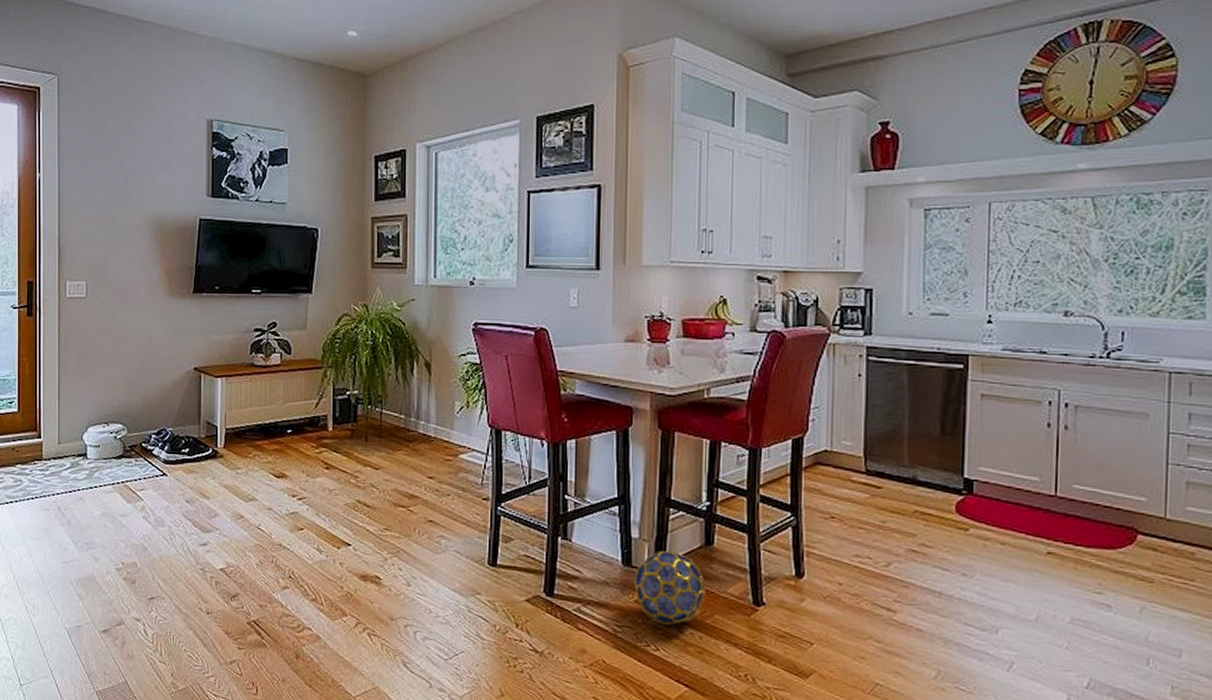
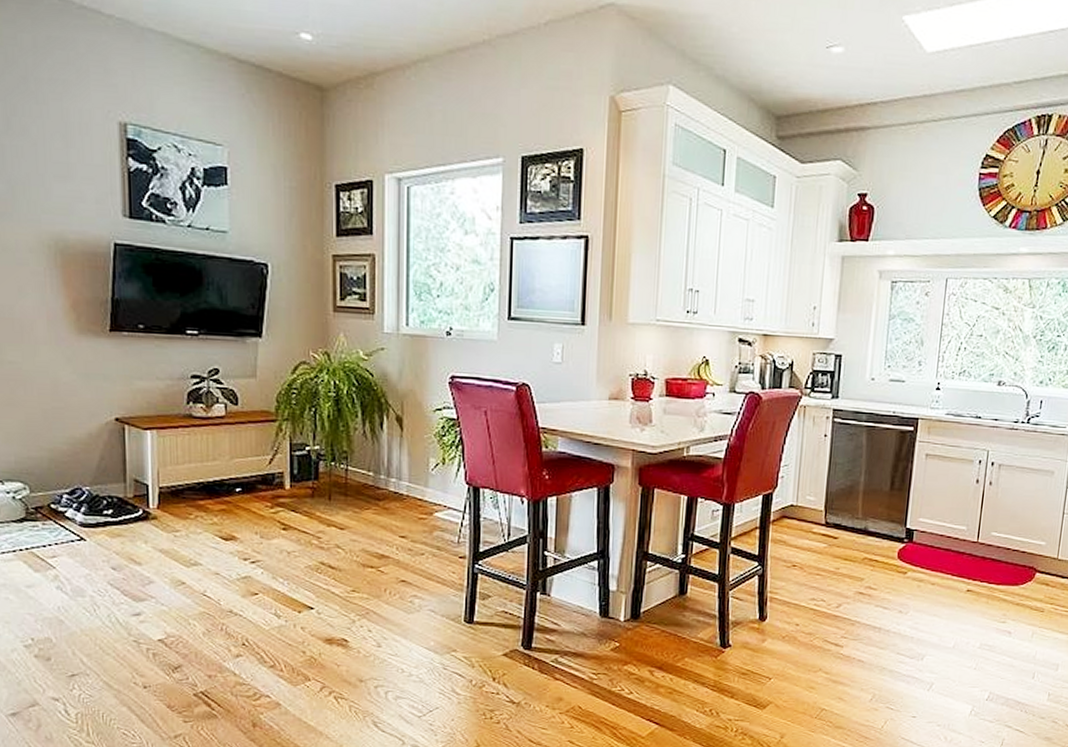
ball: present [634,551,705,625] -> none [610,602,678,670]

